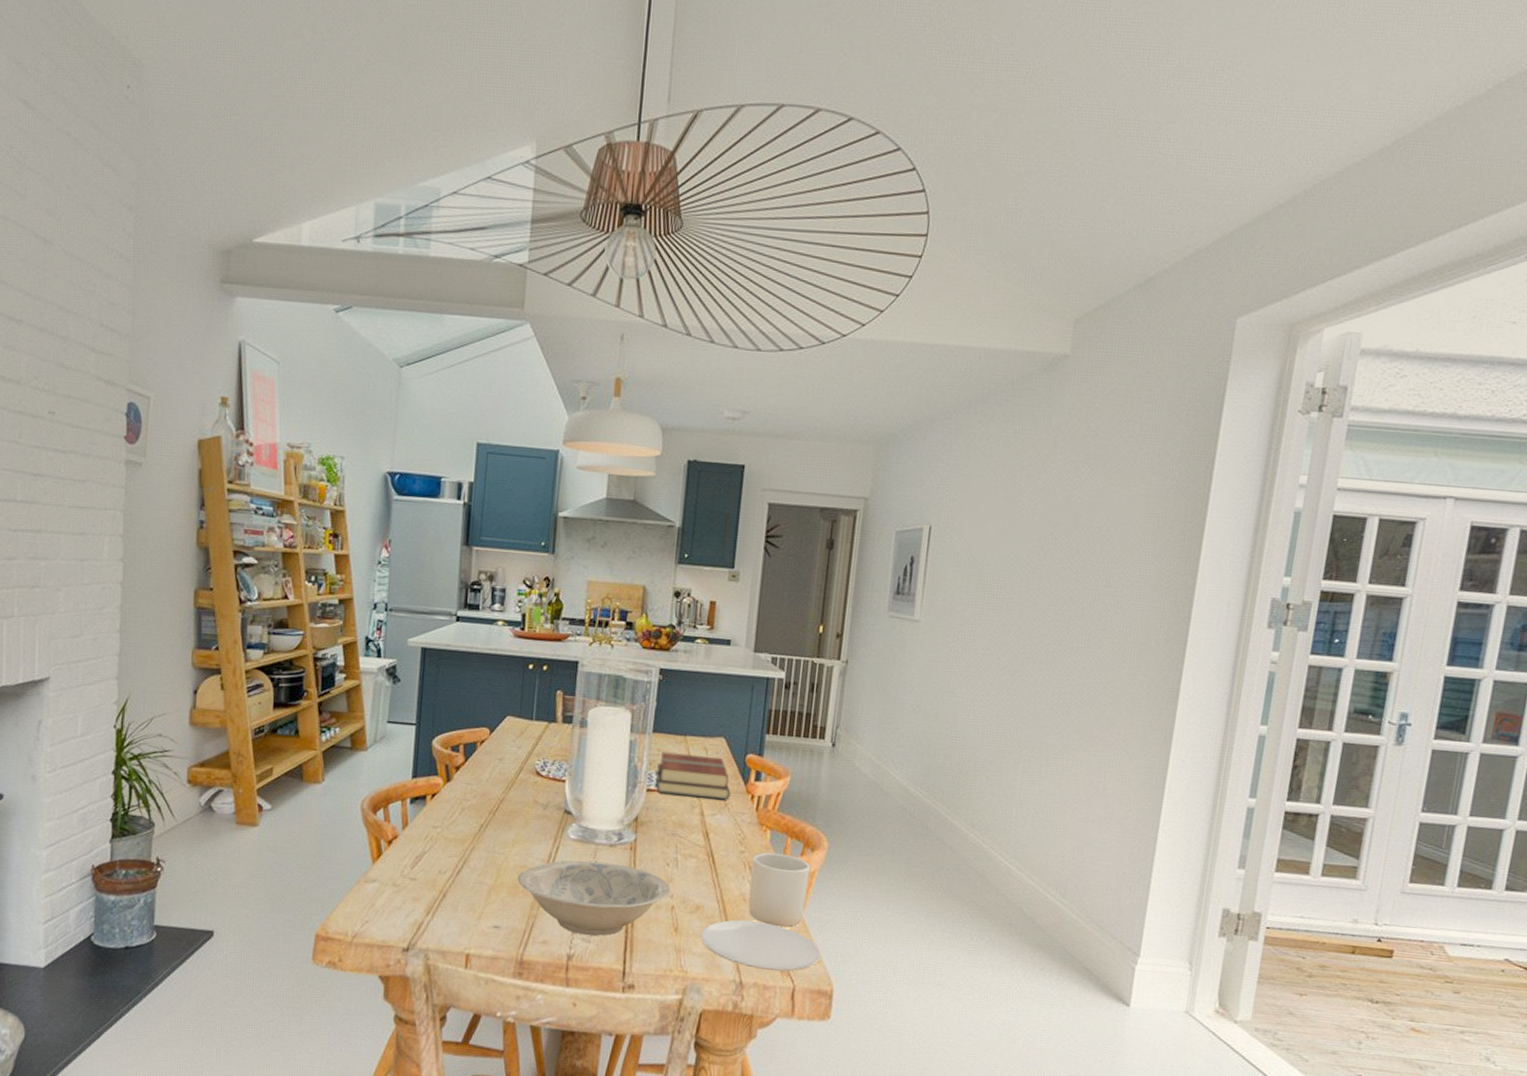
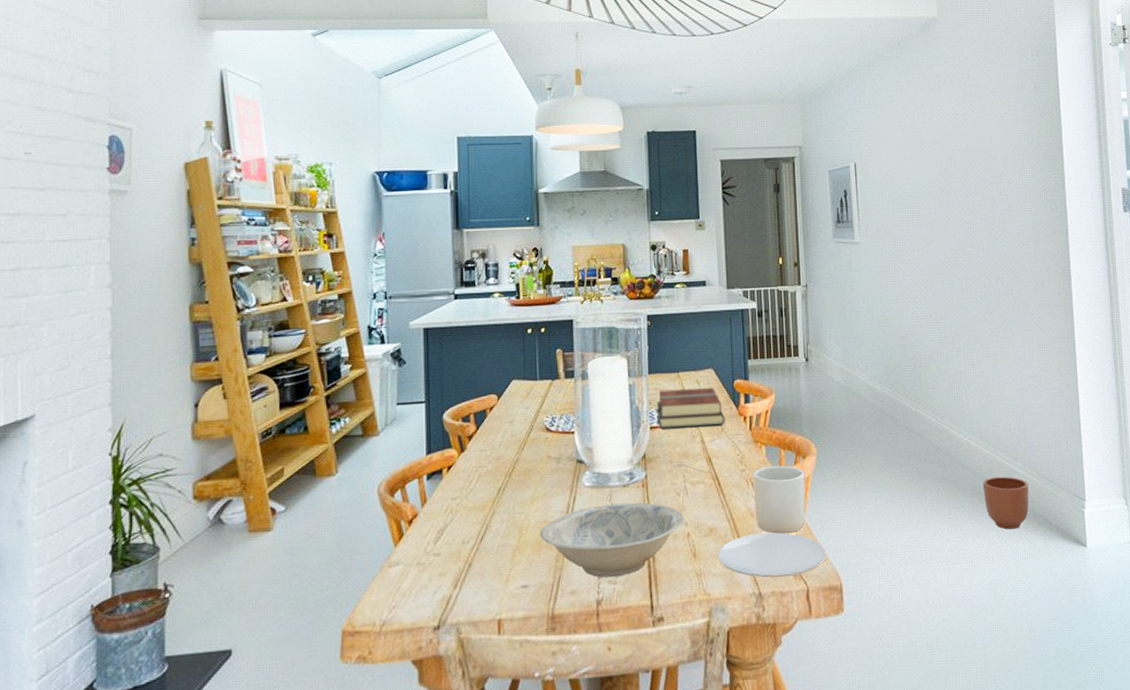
planter: none [1015,910,1073,971] -> present [982,476,1029,530]

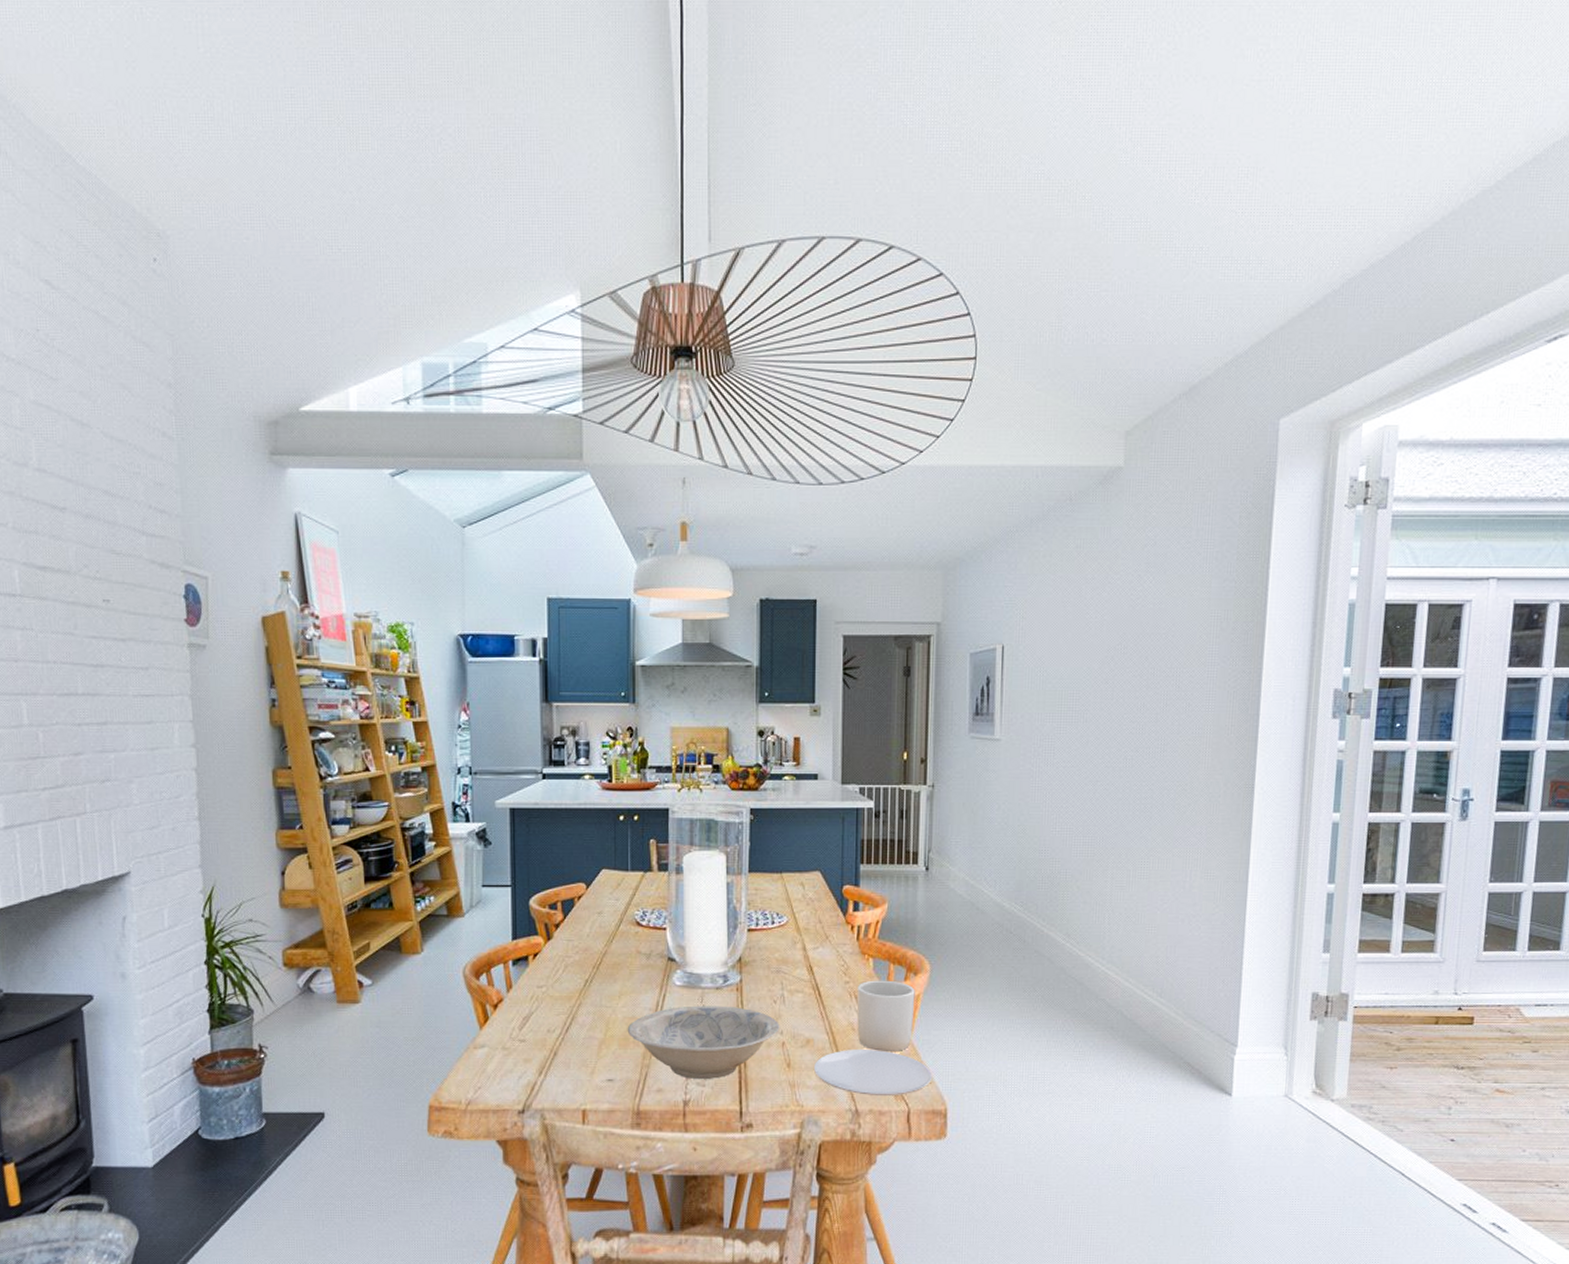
books: present [656,387,725,428] -> none [755,891,831,933]
planter: present [982,476,1029,530] -> none [1117,1012,1171,1070]

